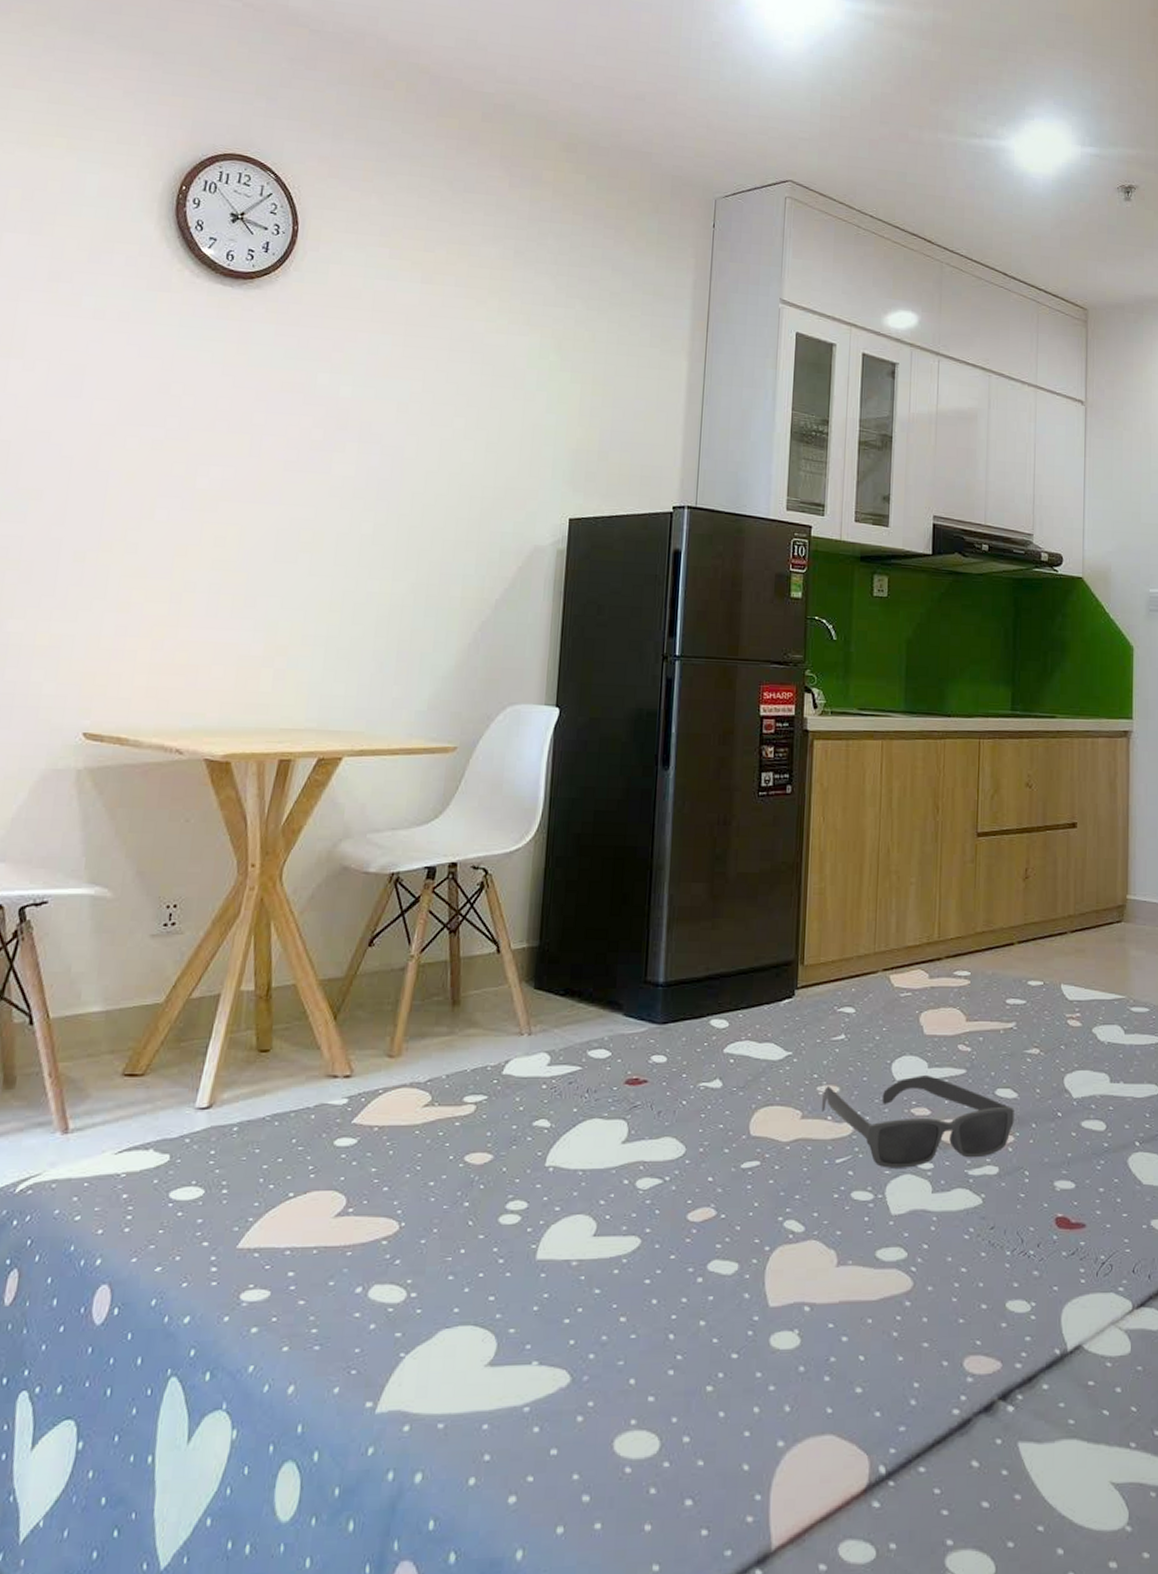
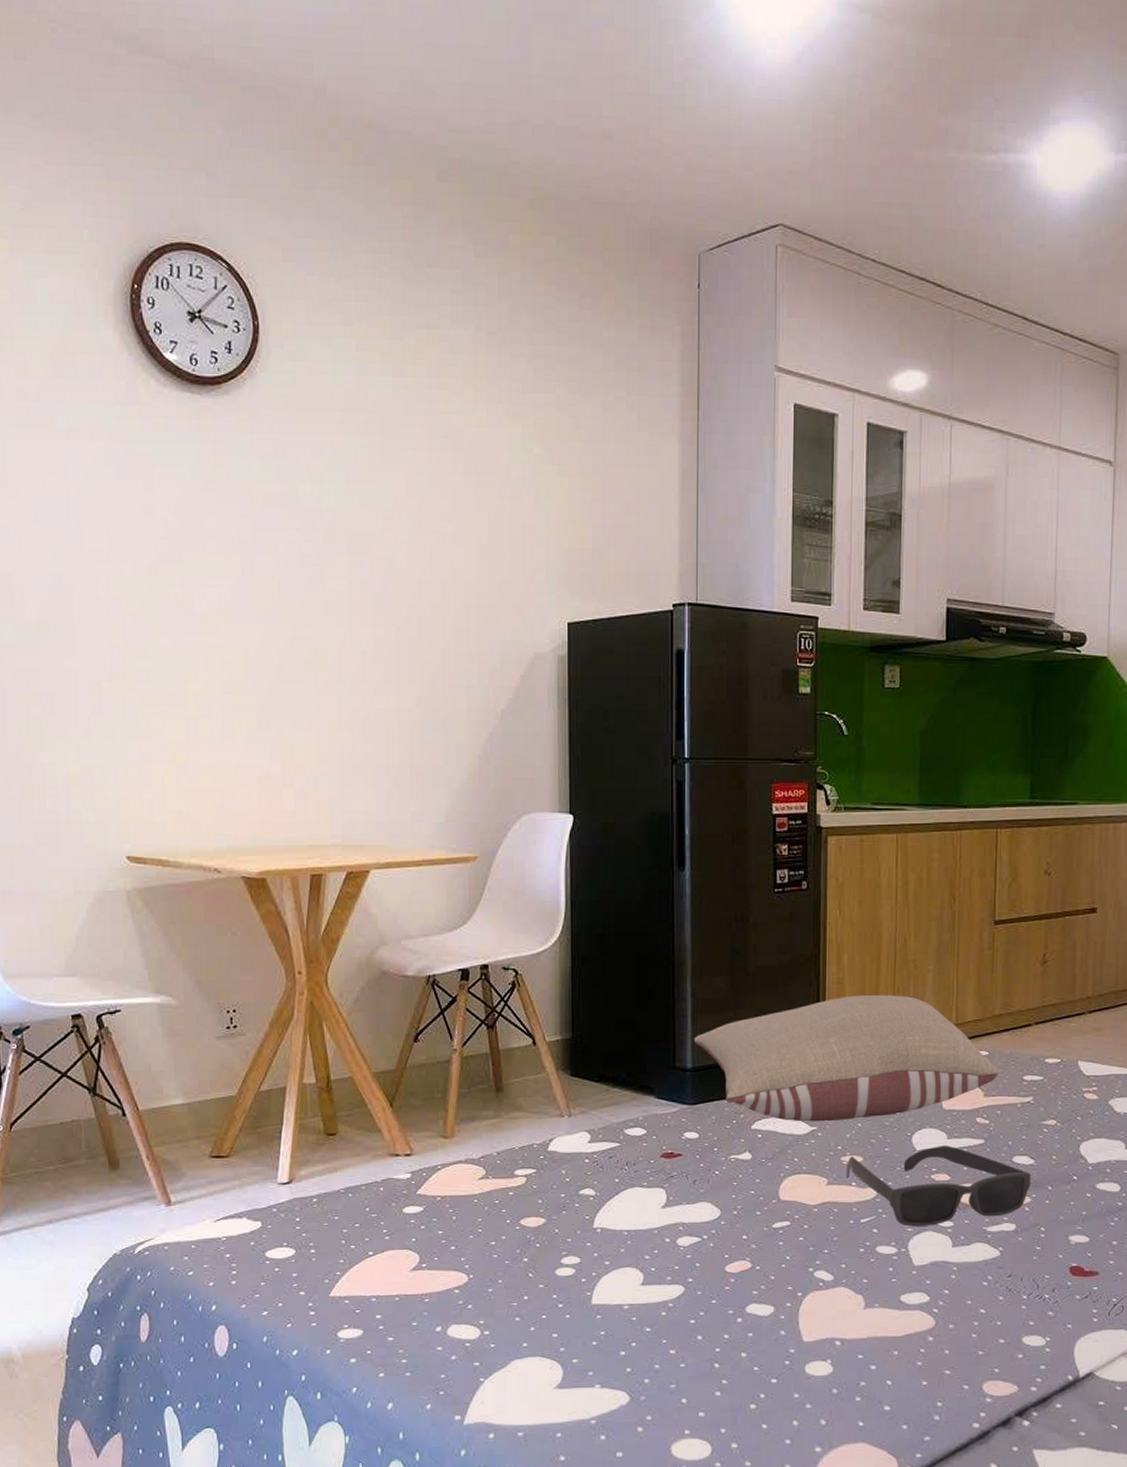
pillow: none [667,907,981,1046] -> present [693,995,998,1122]

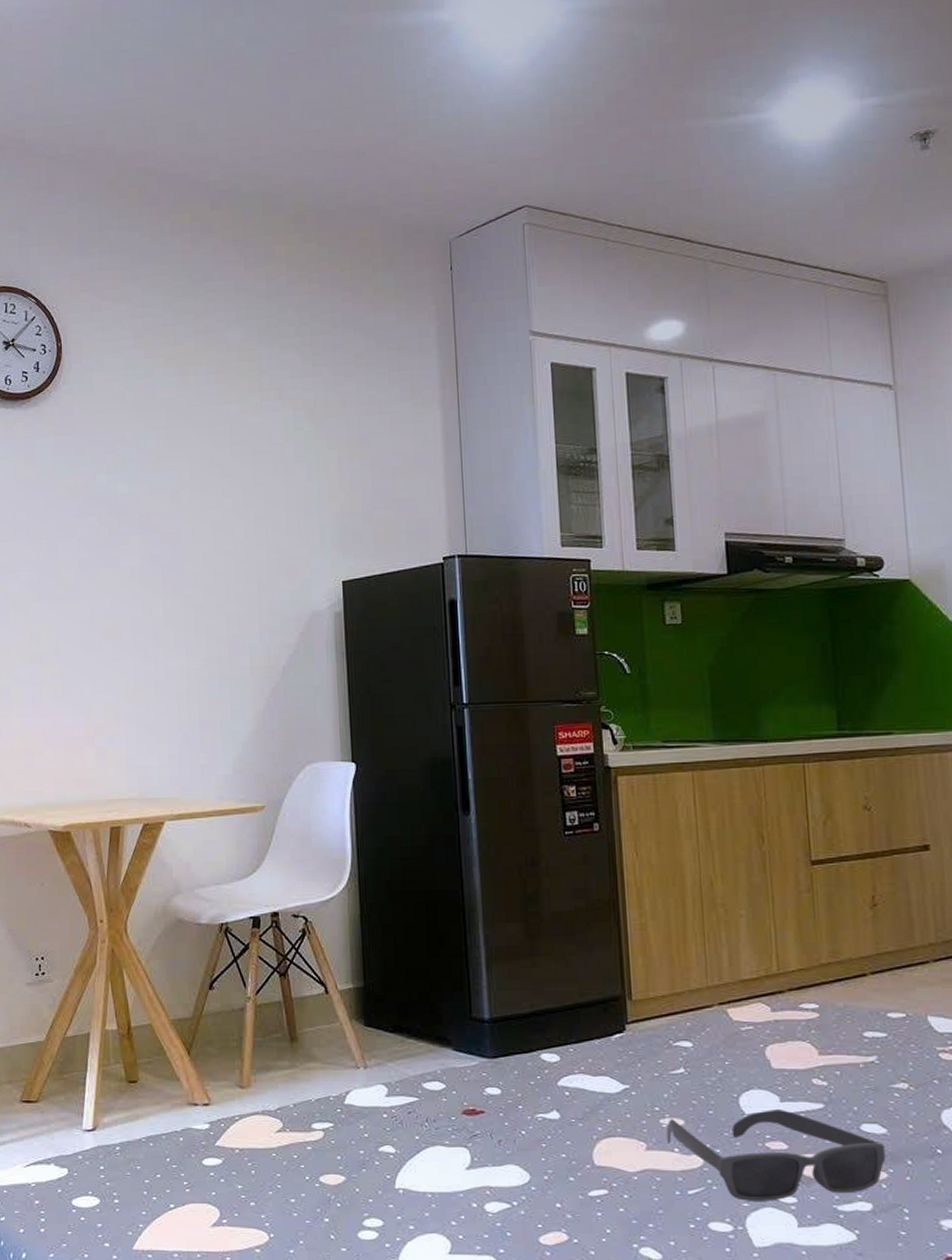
pillow: present [693,995,998,1122] -> none [489,942,833,1080]

